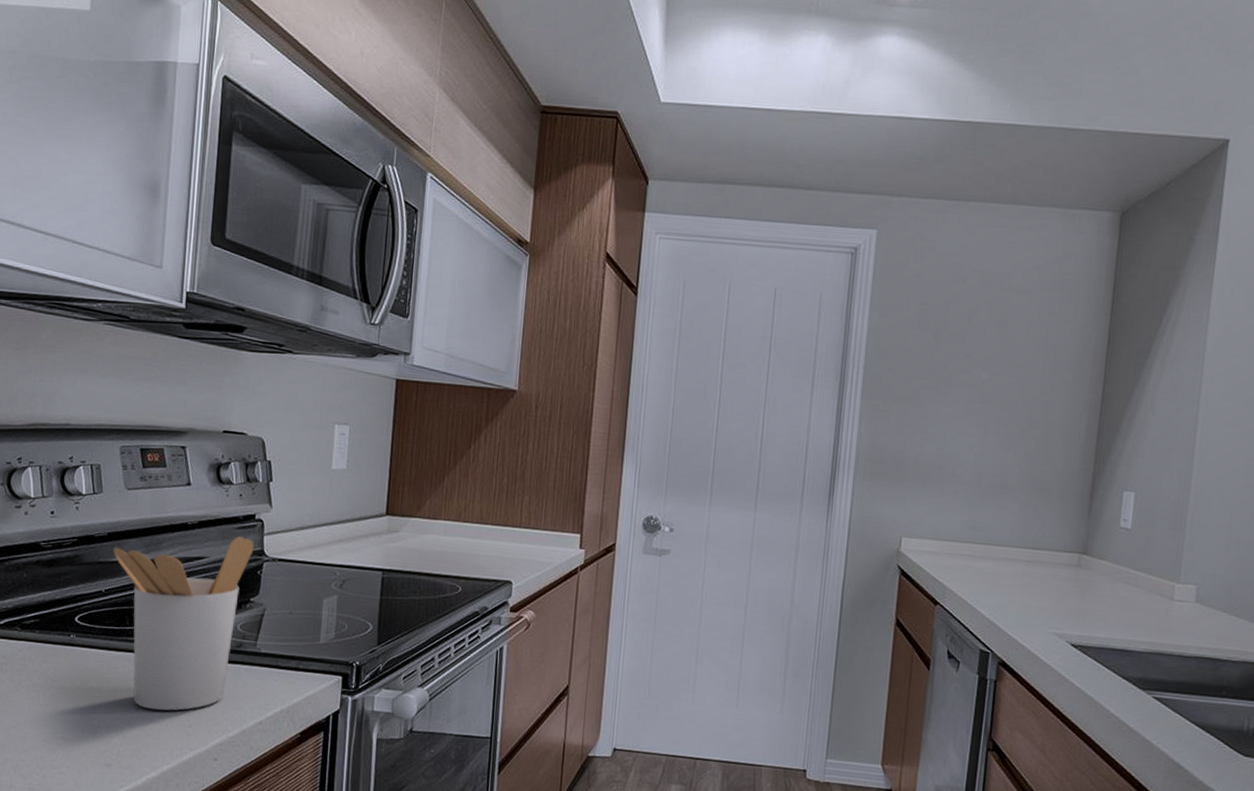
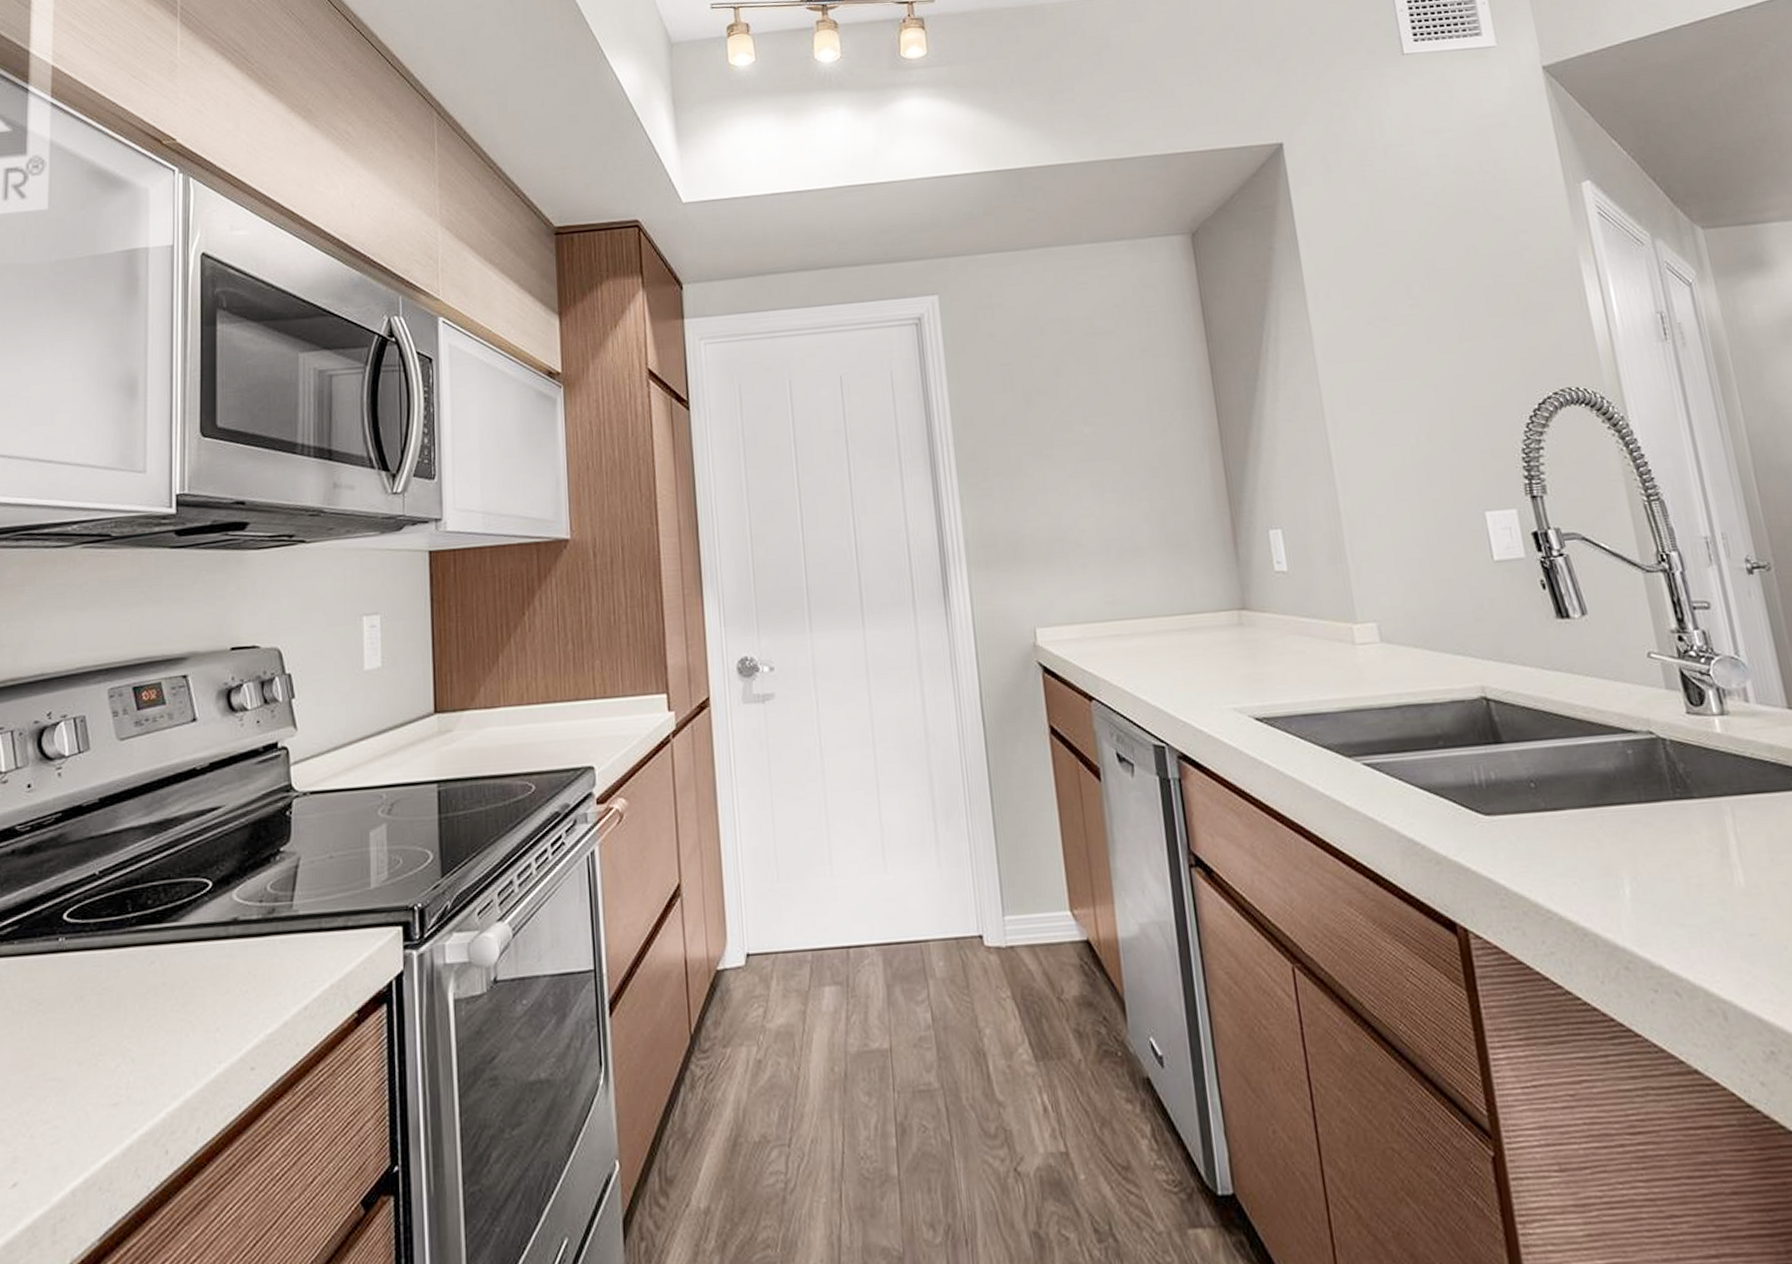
utensil holder: present [113,537,254,711] -> none [106,773,279,1018]

